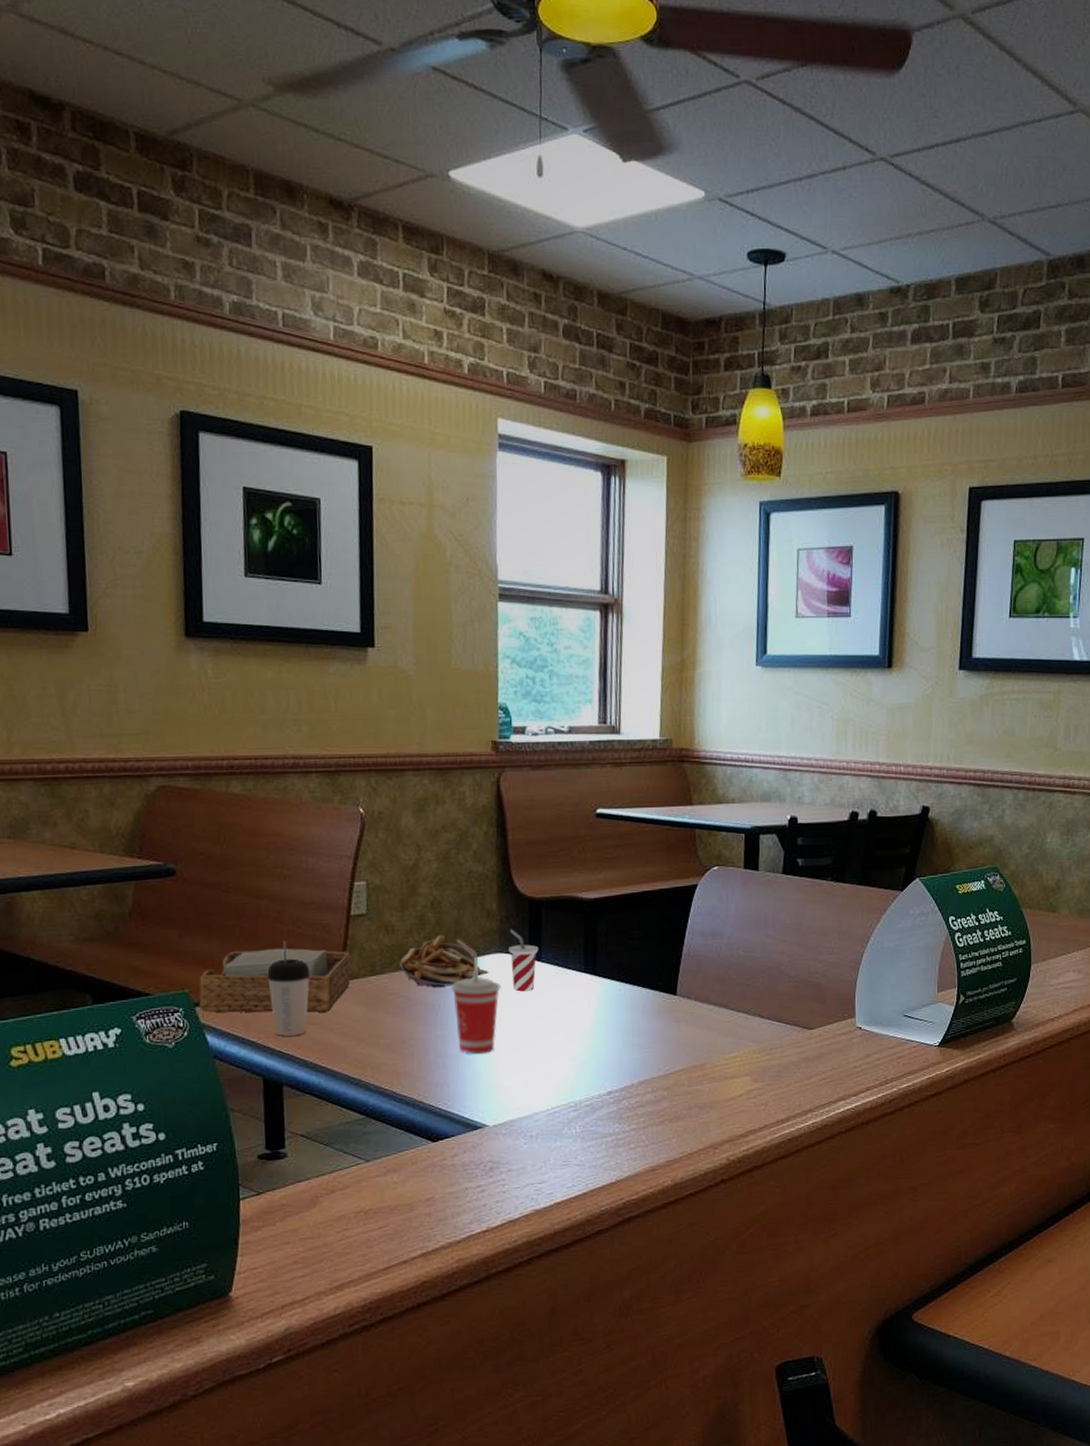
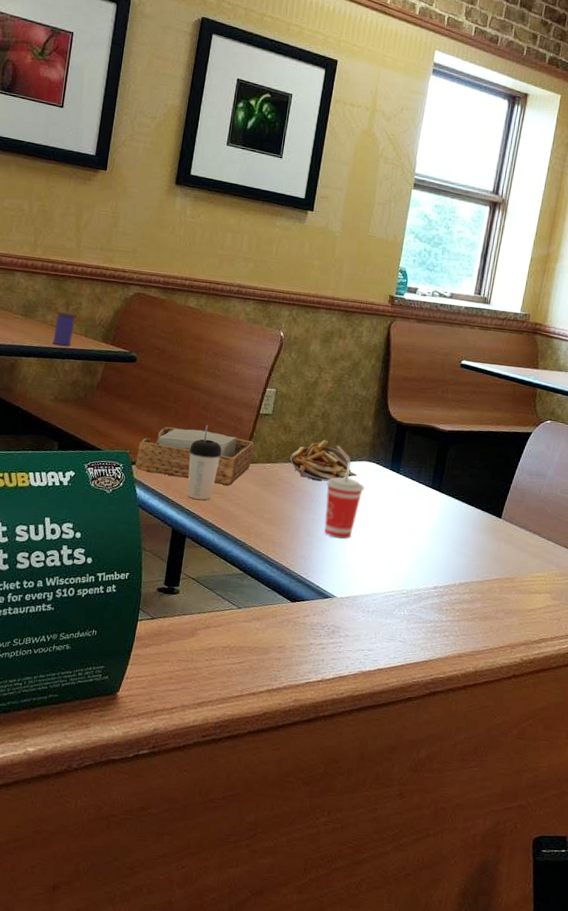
beverage cup: none [55,812,84,872] -> present [52,302,77,347]
beverage cup: present [509,929,539,992] -> none [374,444,399,496]

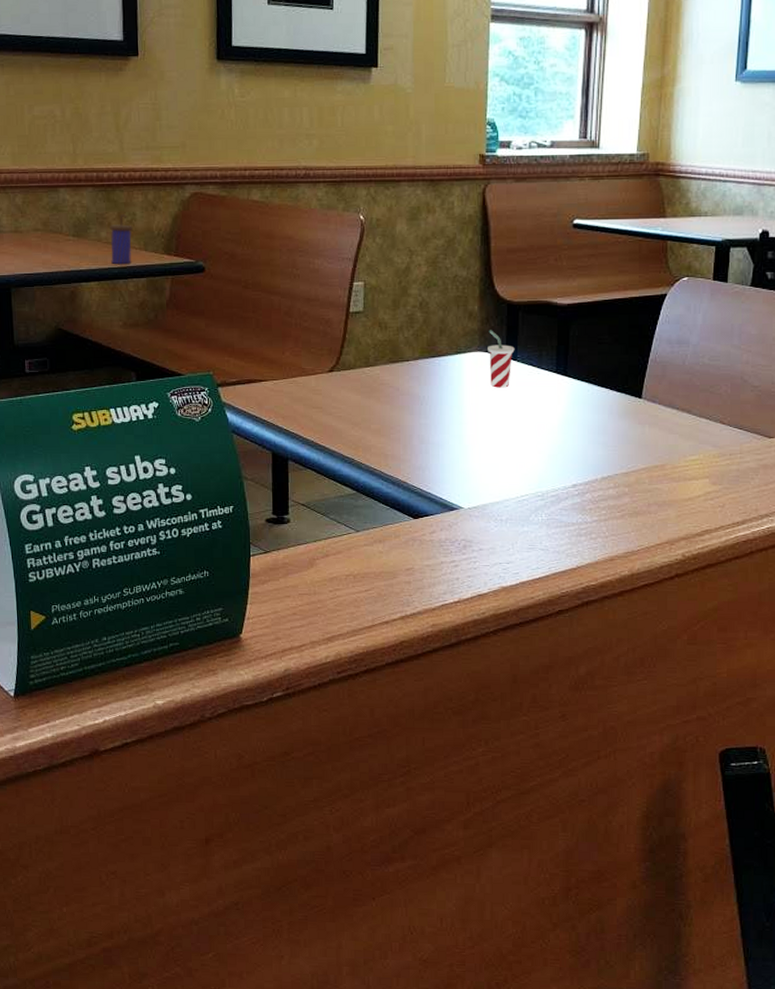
napkin holder: present [135,426,255,485] -> none [221,339,349,397]
beverage cup: present [187,425,222,500] -> none [278,333,314,417]
french fries: present [290,440,357,482] -> none [390,333,469,381]
beverage cup: present [324,445,365,539] -> none [435,338,479,442]
beverage cup: none [374,444,399,496] -> present [488,330,515,388]

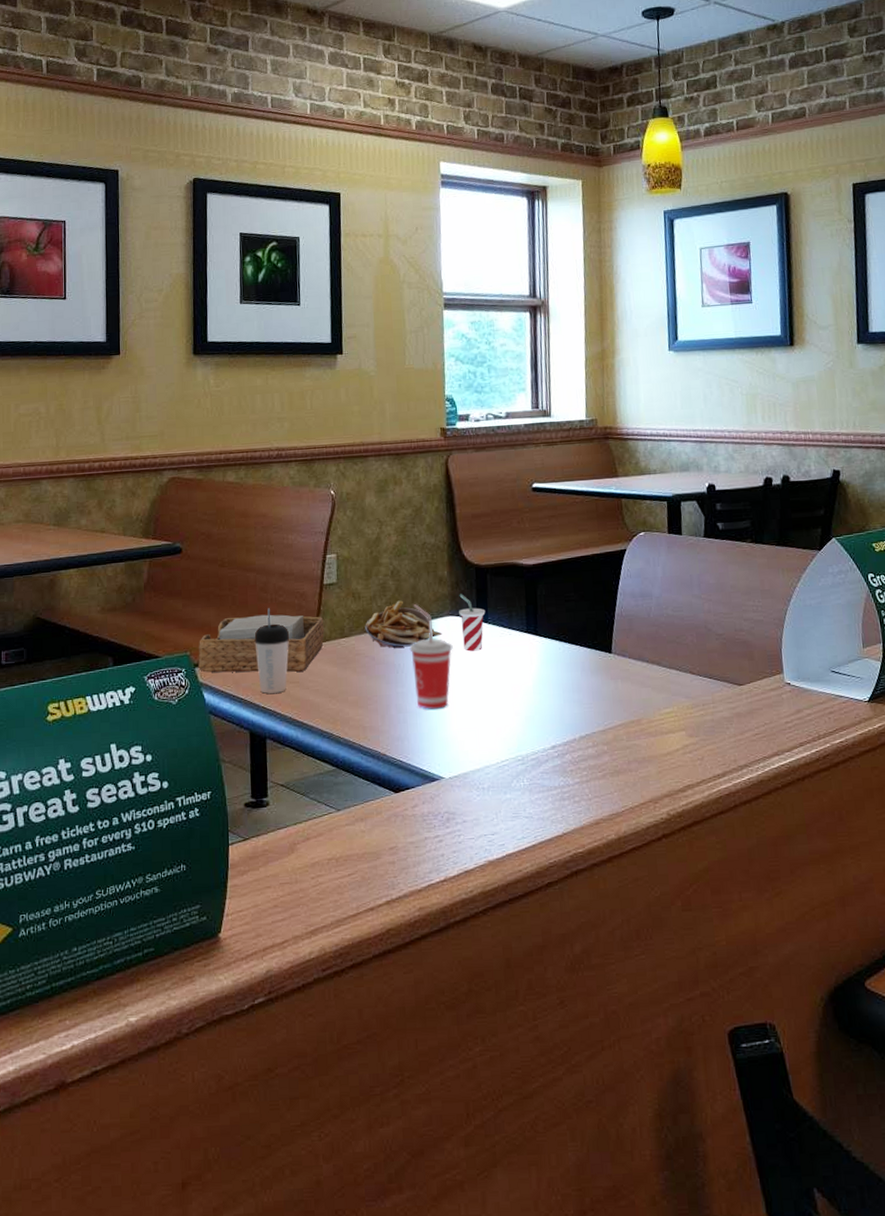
beverage cup: present [110,214,132,266] -> none [90,502,112,552]
napkin holder: none [221,339,349,397] -> present [198,614,324,673]
beverage cup: none [278,333,314,417] -> present [254,608,290,694]
french fries: none [390,333,469,381] -> present [365,600,442,649]
beverage cup: none [435,338,479,442] -> present [409,604,453,709]

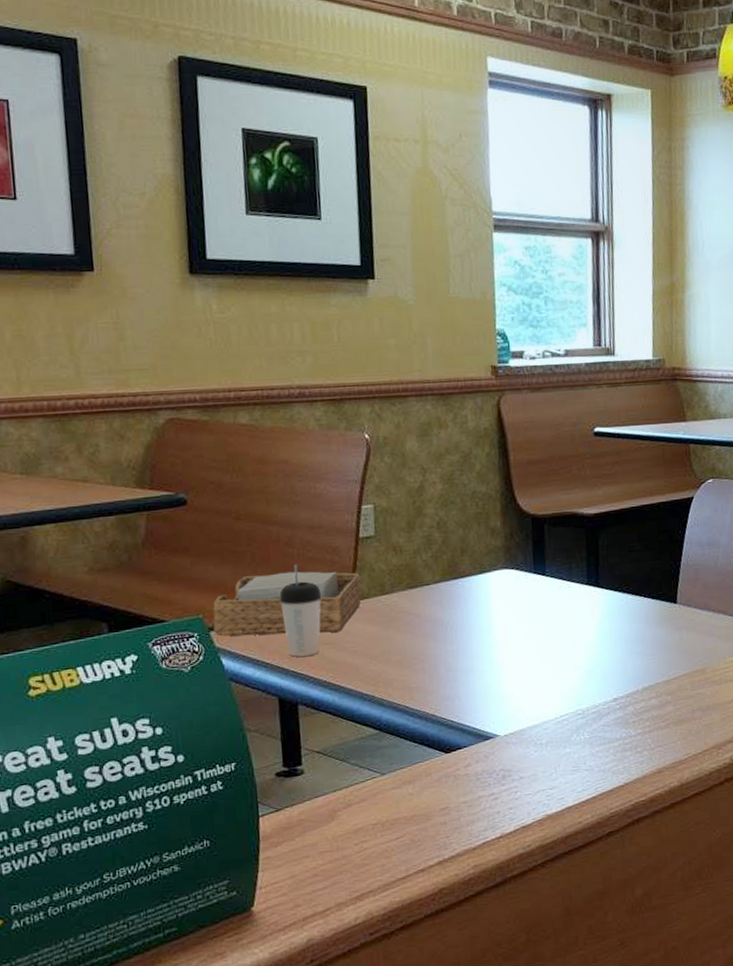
french fries: present [365,600,442,649] -> none [408,553,496,605]
beverage cup: present [409,604,453,709] -> none [459,557,507,667]
beverage cup: present [459,594,486,652] -> none [513,545,543,606]

